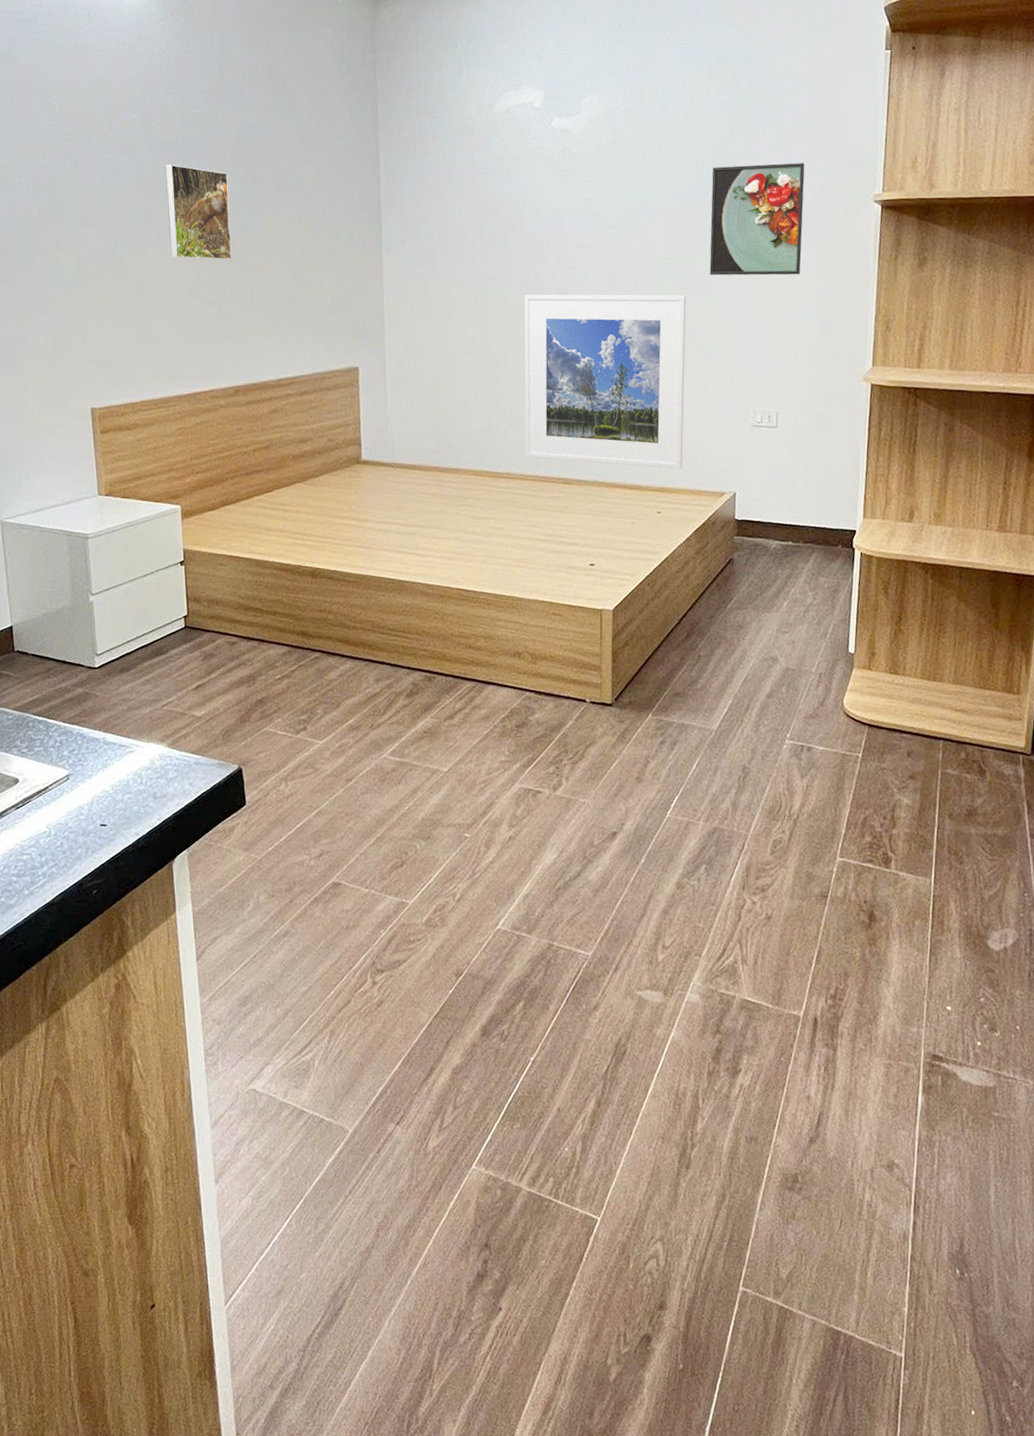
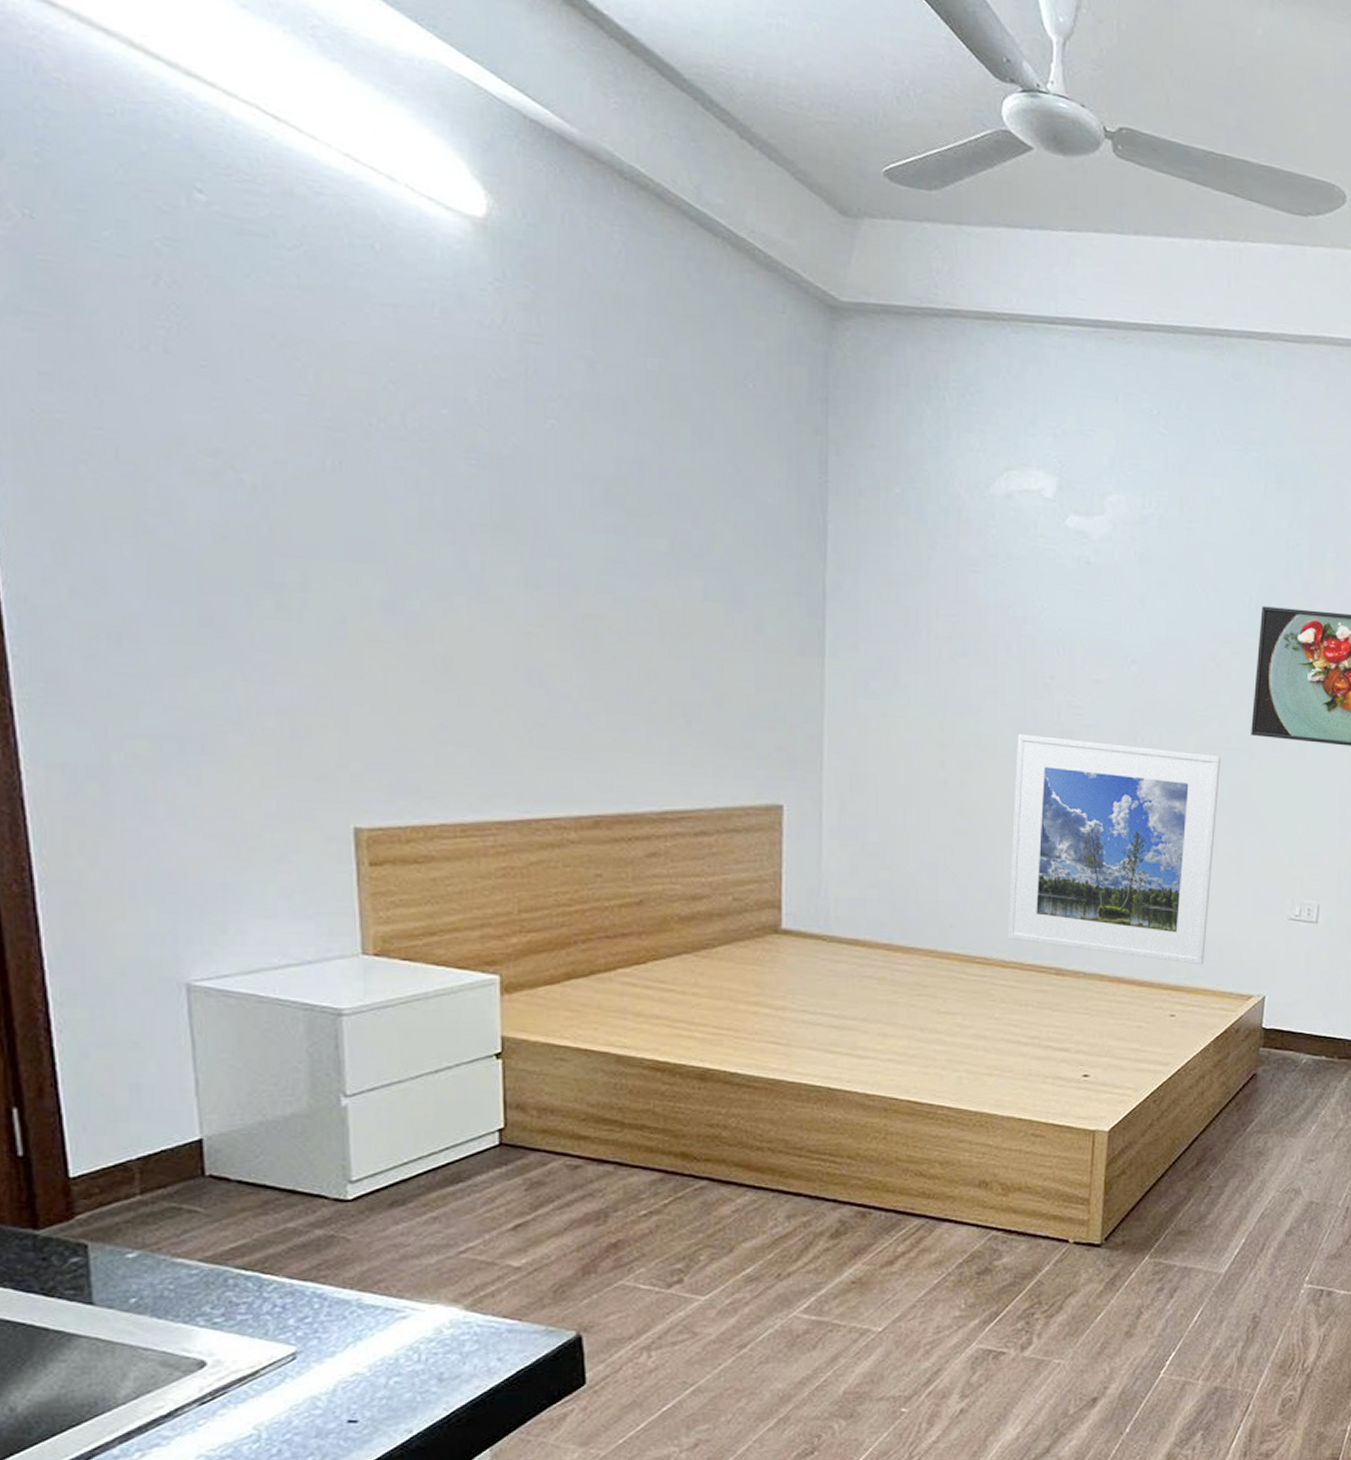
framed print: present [165,164,232,261] -> none [494,490,597,640]

